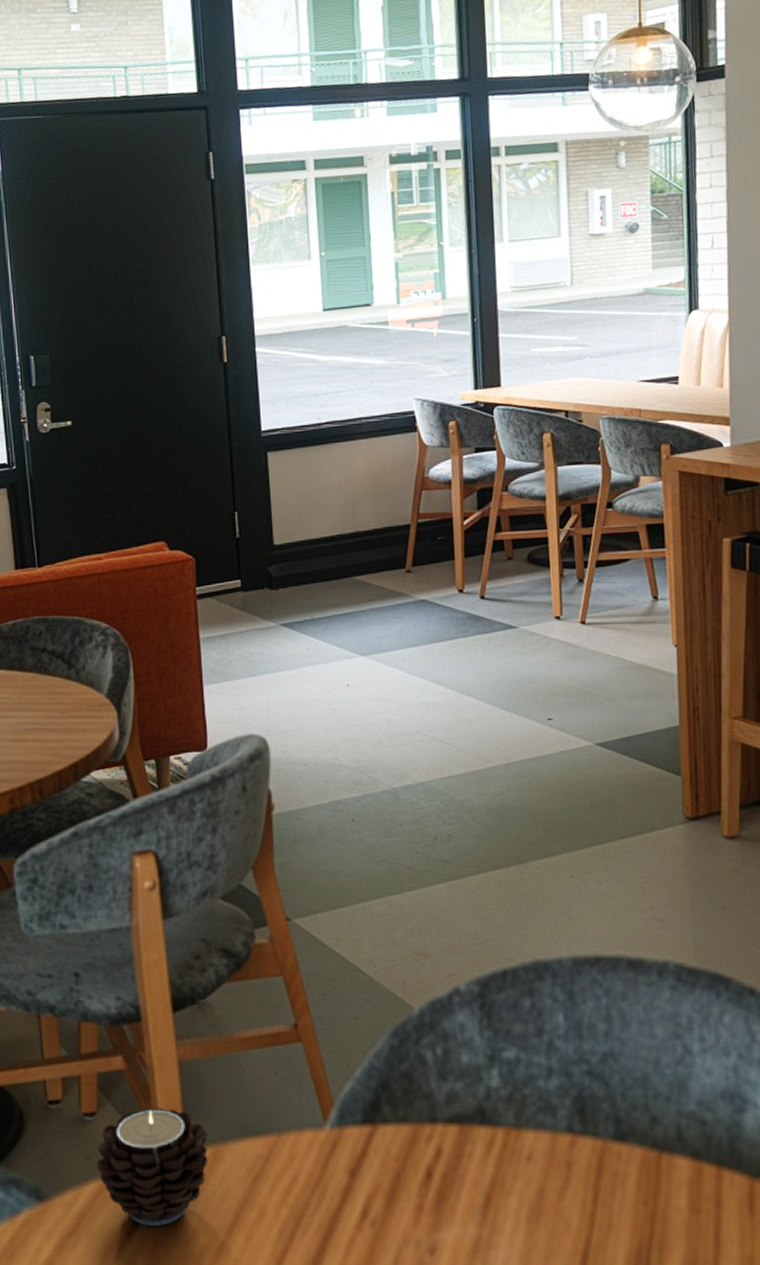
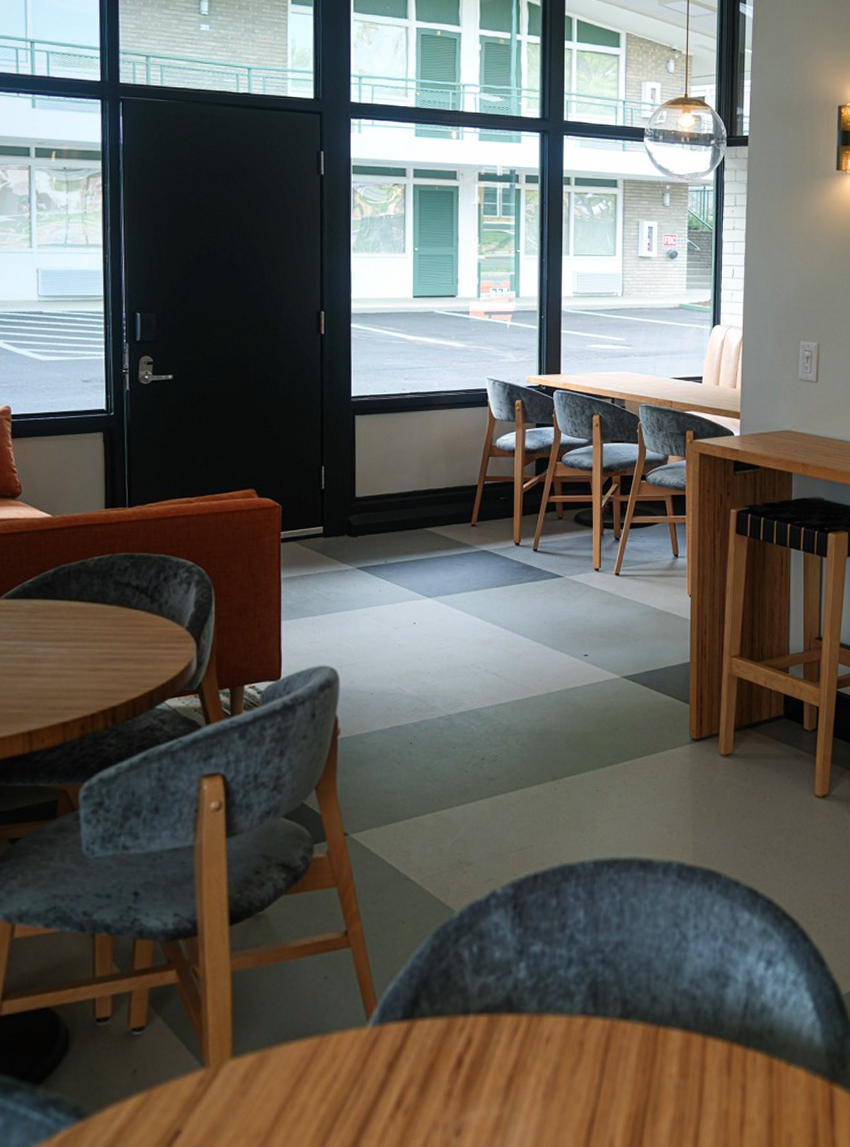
candle: present [96,1107,208,1226] -> none [141,1017,255,1134]

